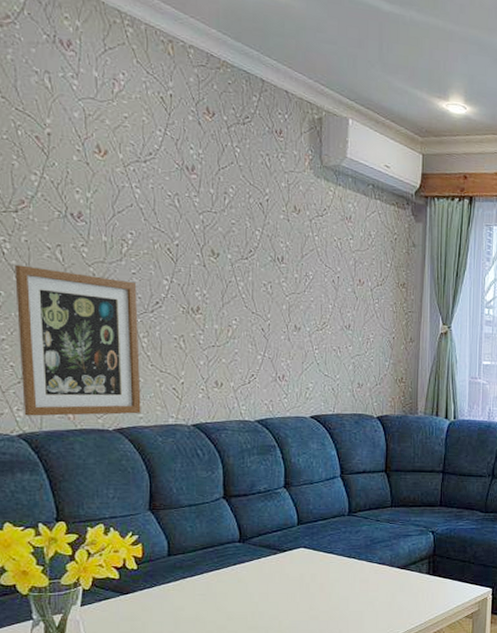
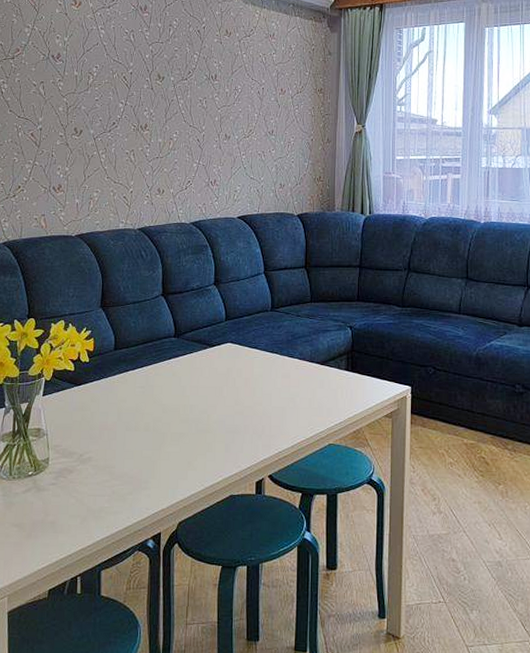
wall art: present [15,264,141,416] -> none [9,101,99,226]

